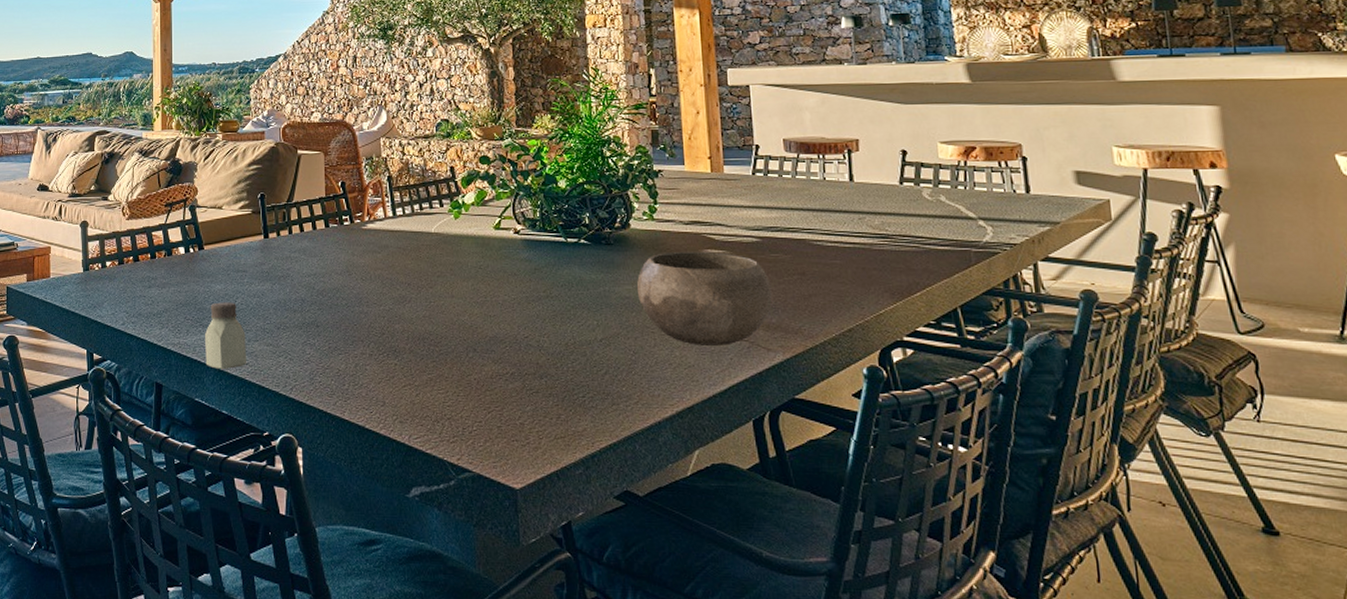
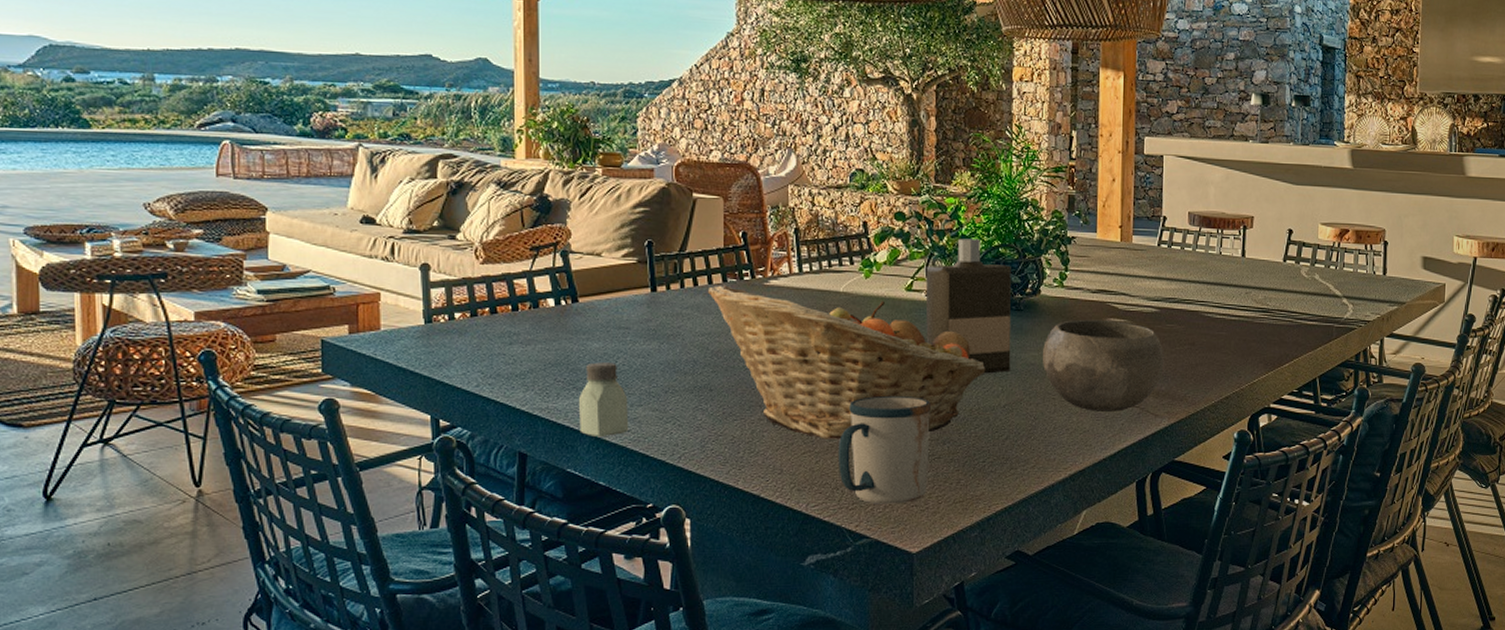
fruit basket: none [312,230,579,373] -> present [707,285,986,439]
mug: none [437,330,527,439] -> present [839,395,932,504]
bottle: none [512,177,605,308] -> present [925,238,1012,374]

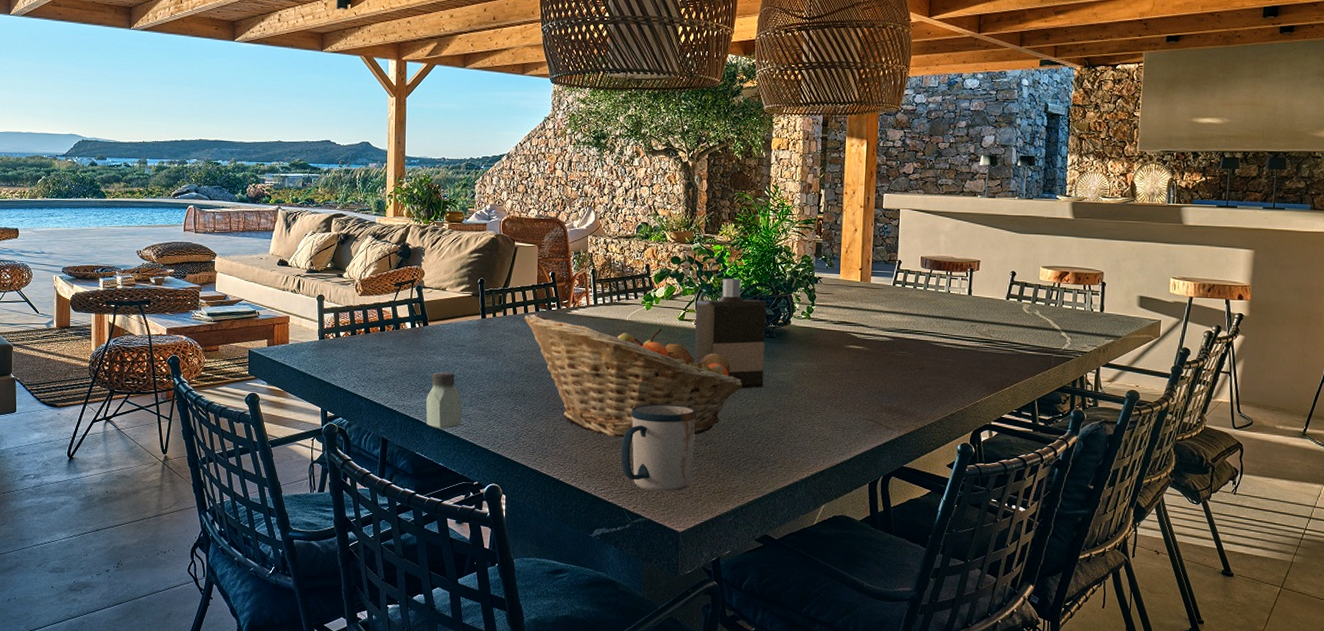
bowl: present [1043,319,1164,412] -> none [791,345,897,424]

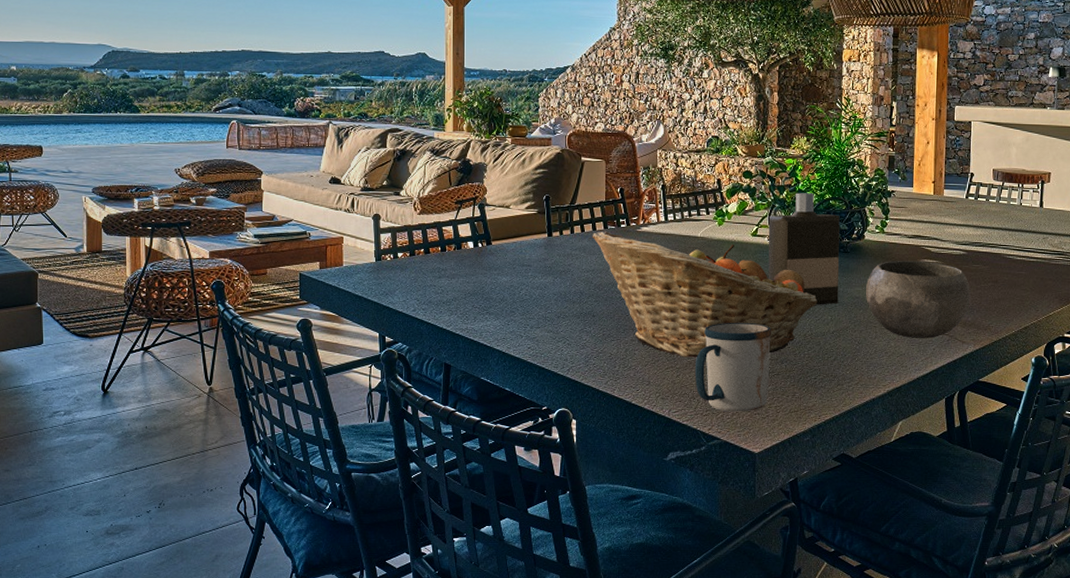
saltshaker: present [425,372,462,429] -> none [490,293,530,353]
bowl: none [791,345,897,424] -> present [866,260,971,338]

